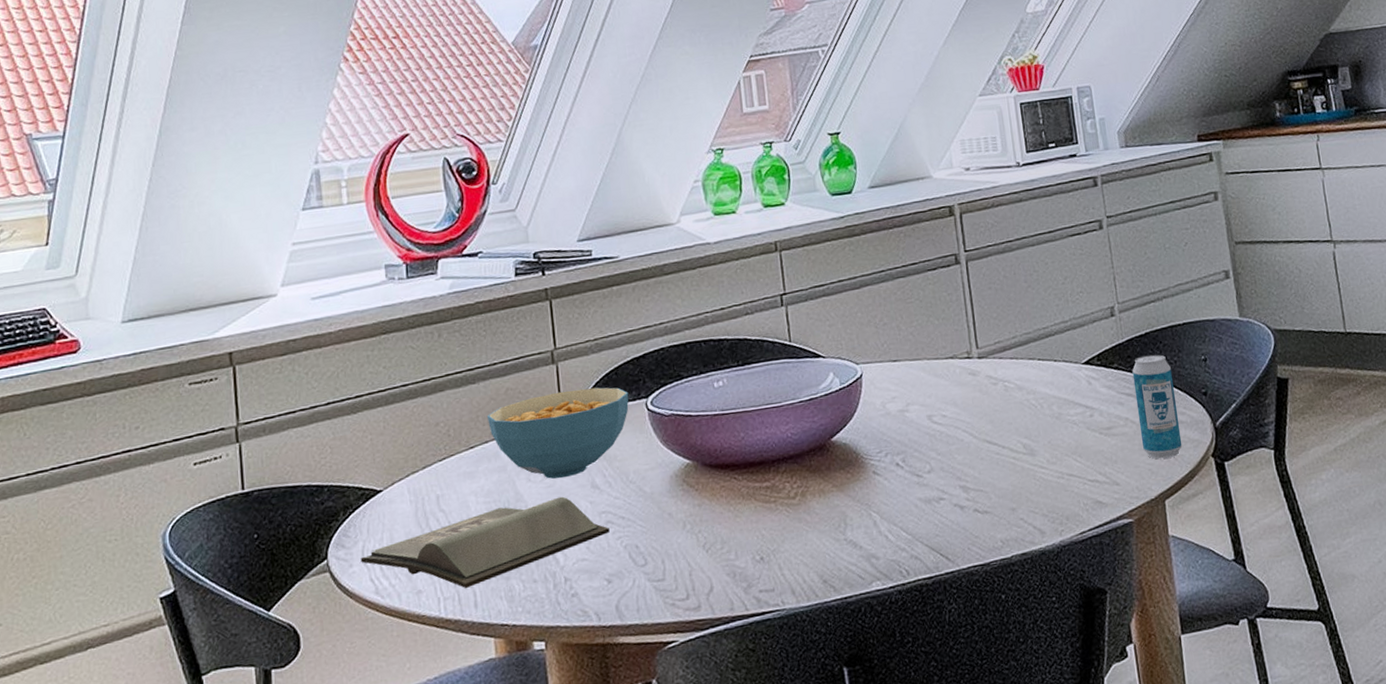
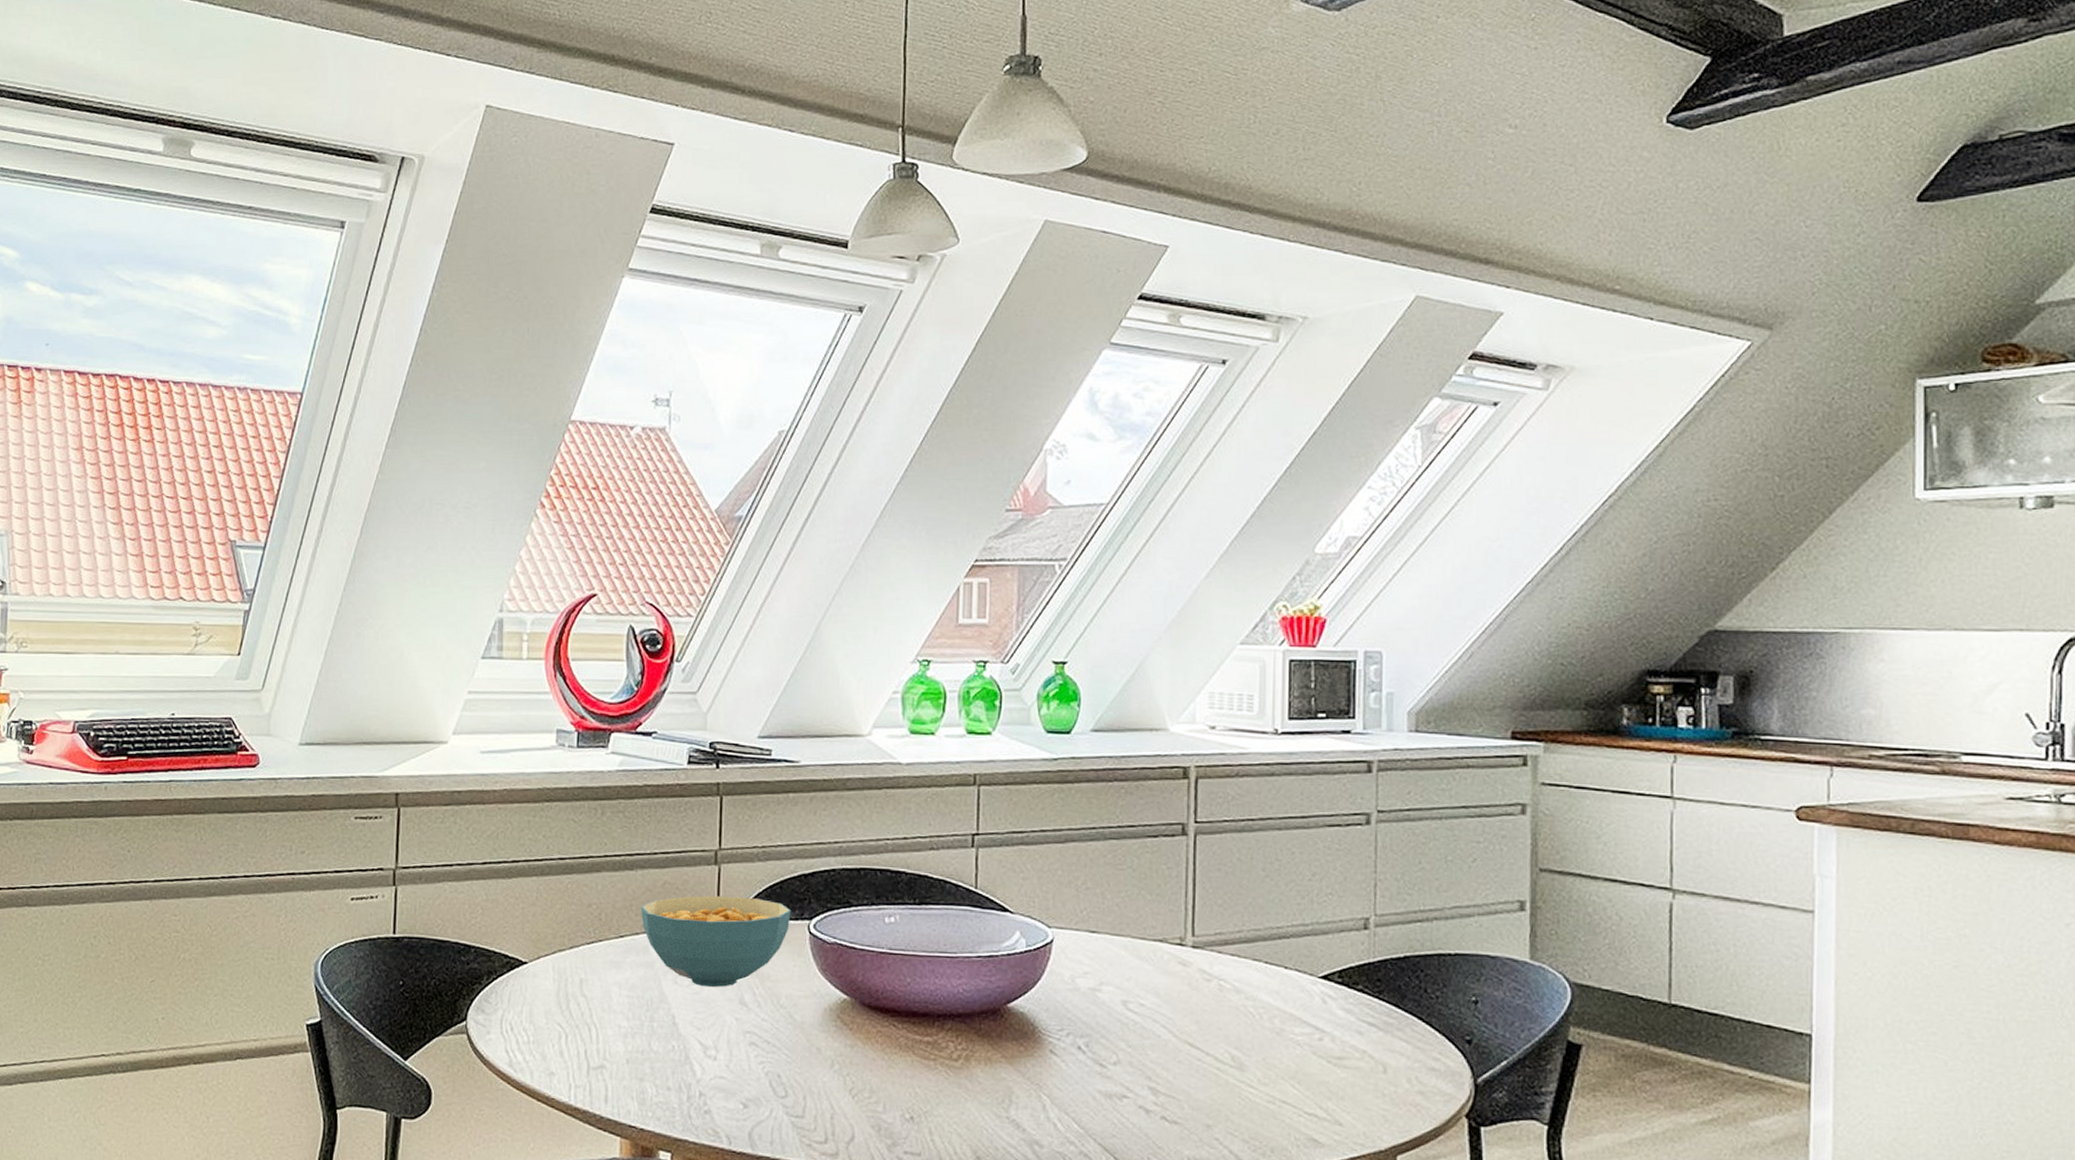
hardback book: present [360,496,610,588] -> none [498,1005,752,1080]
beverage can: present [1132,354,1183,459] -> none [1378,982,1431,1108]

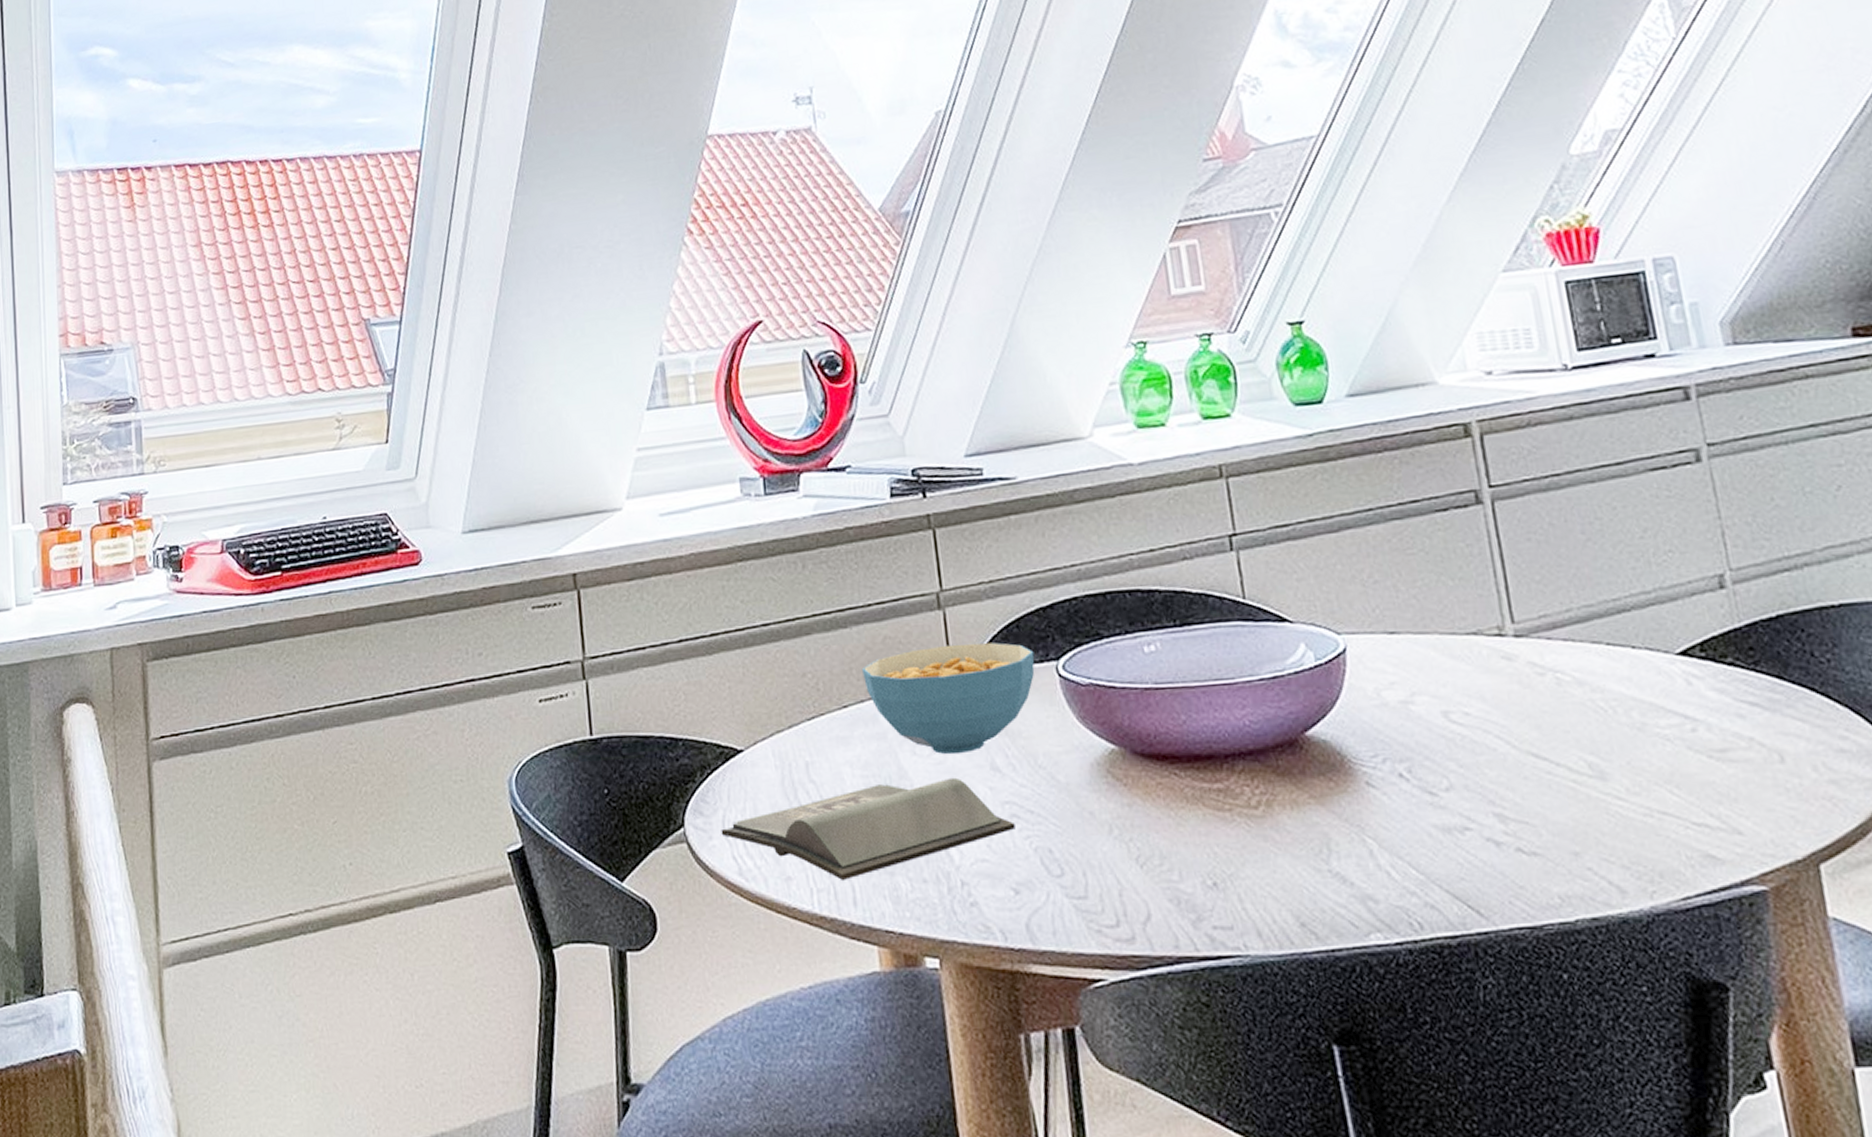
hardback book: none [498,1005,752,1080] -> present [721,777,1015,880]

